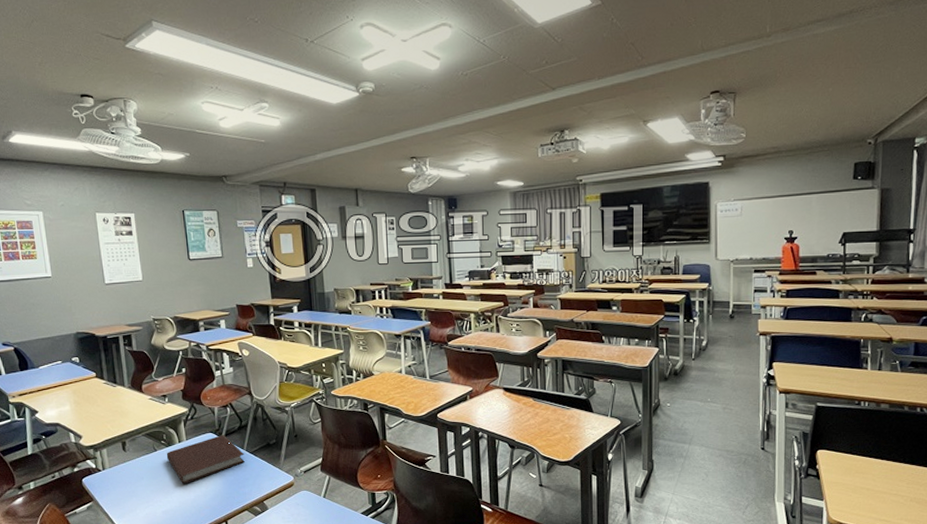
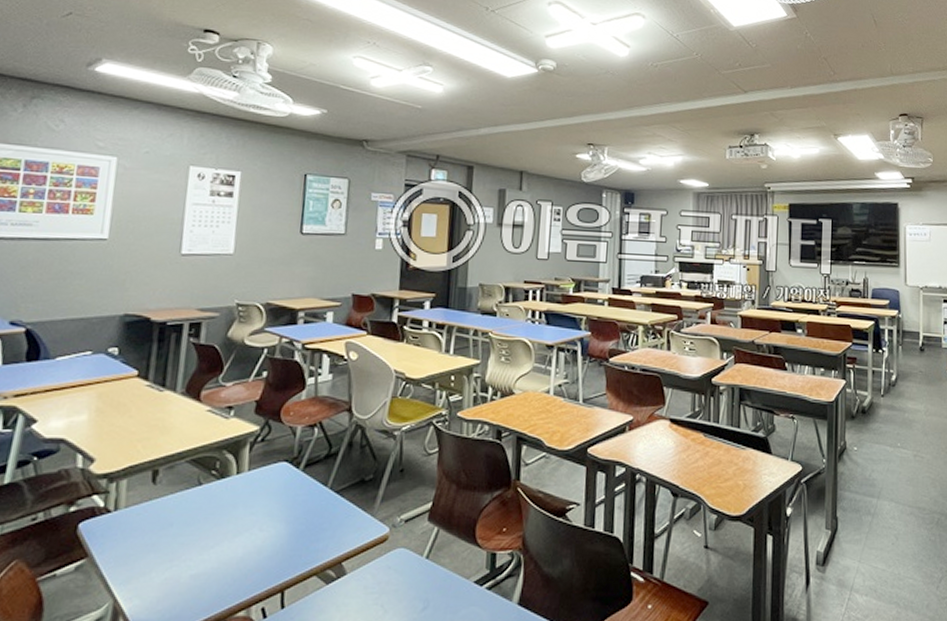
notebook: present [166,435,245,484] -> none [214,465,327,535]

